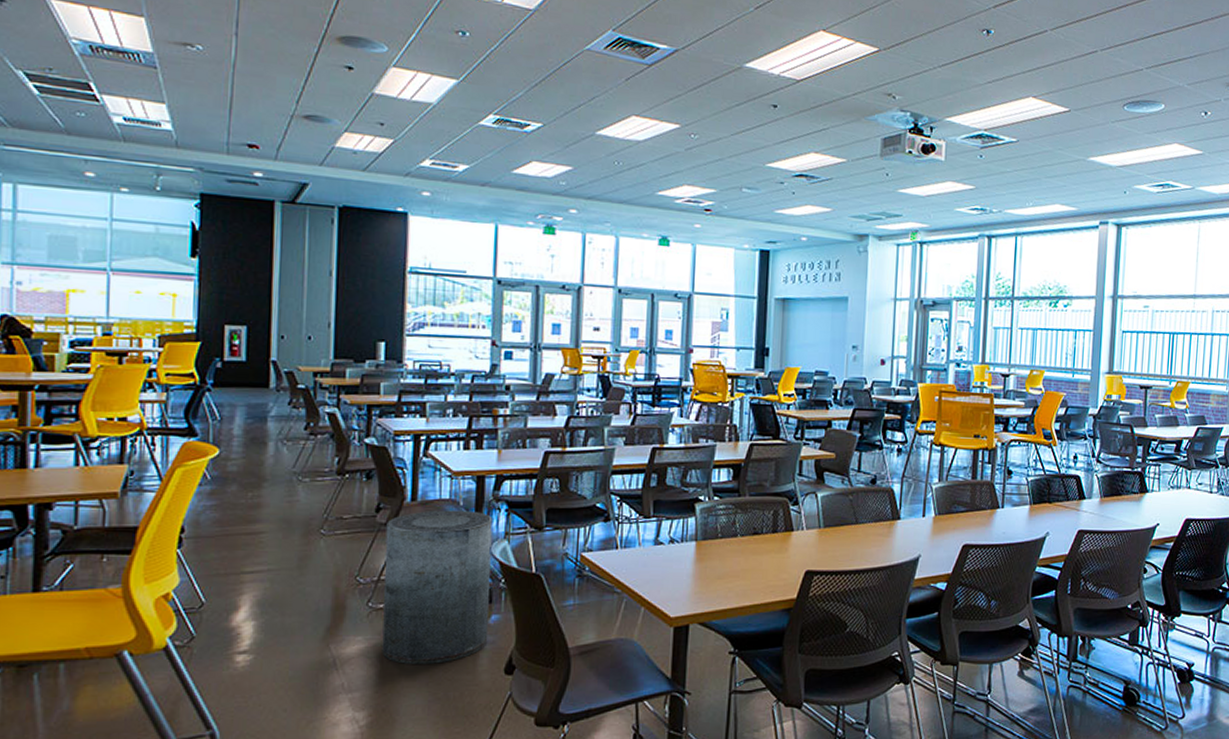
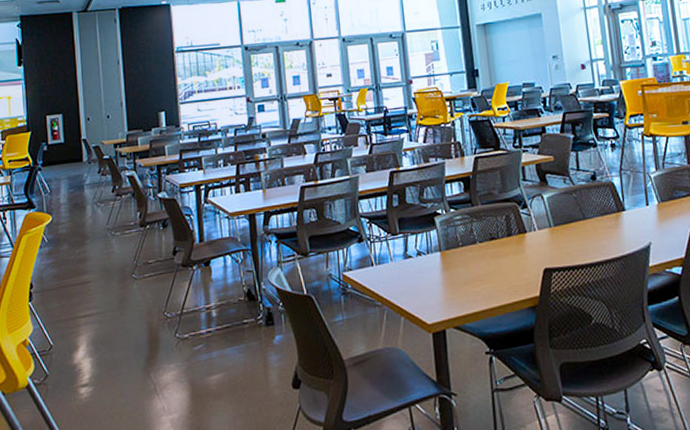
trash can: present [382,510,493,664] -> none [182,245,275,386]

